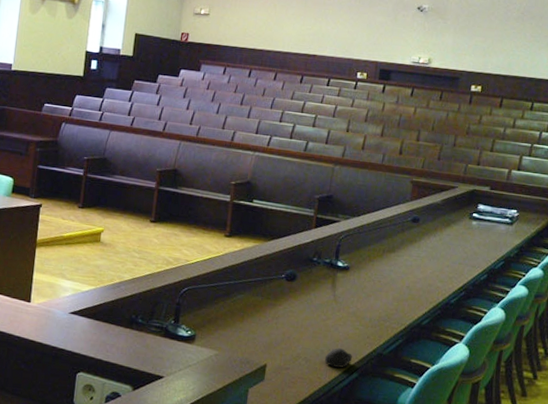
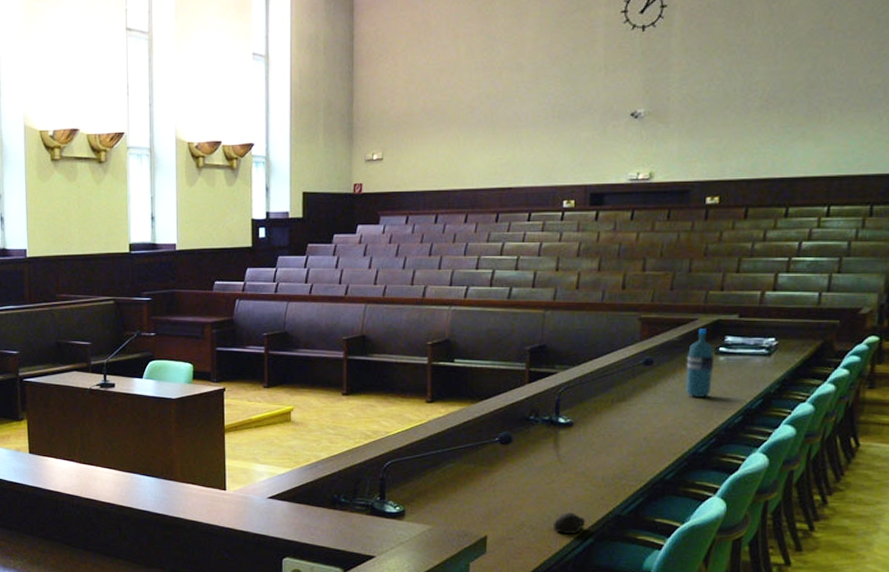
water bottle: none [443,195,469,255] -> present [685,329,715,397]

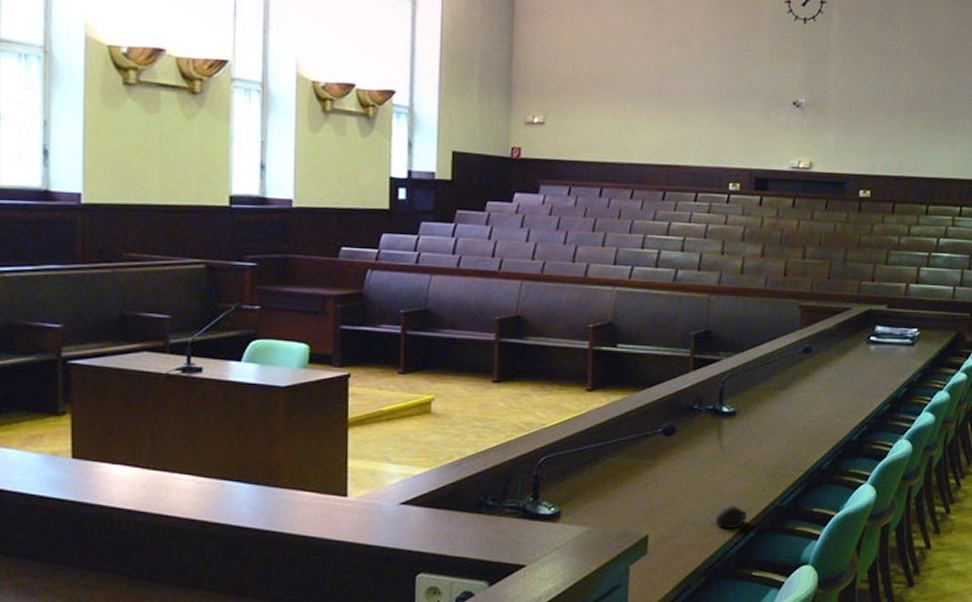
water bottle: present [685,329,715,397] -> none [840,318,866,385]

